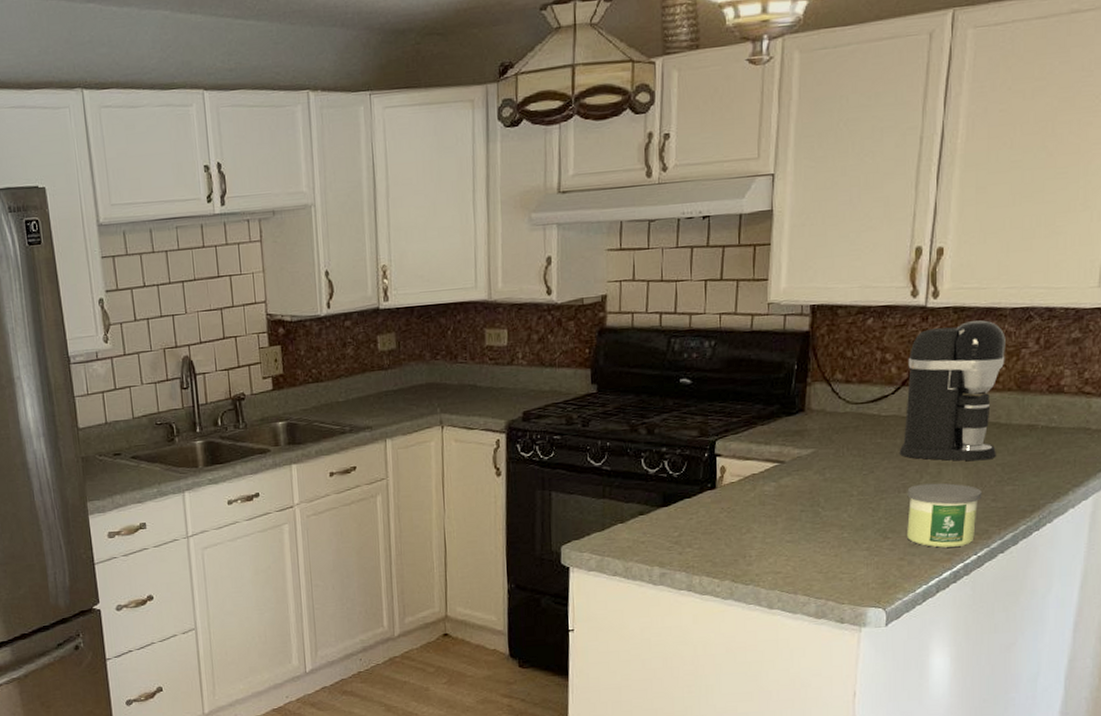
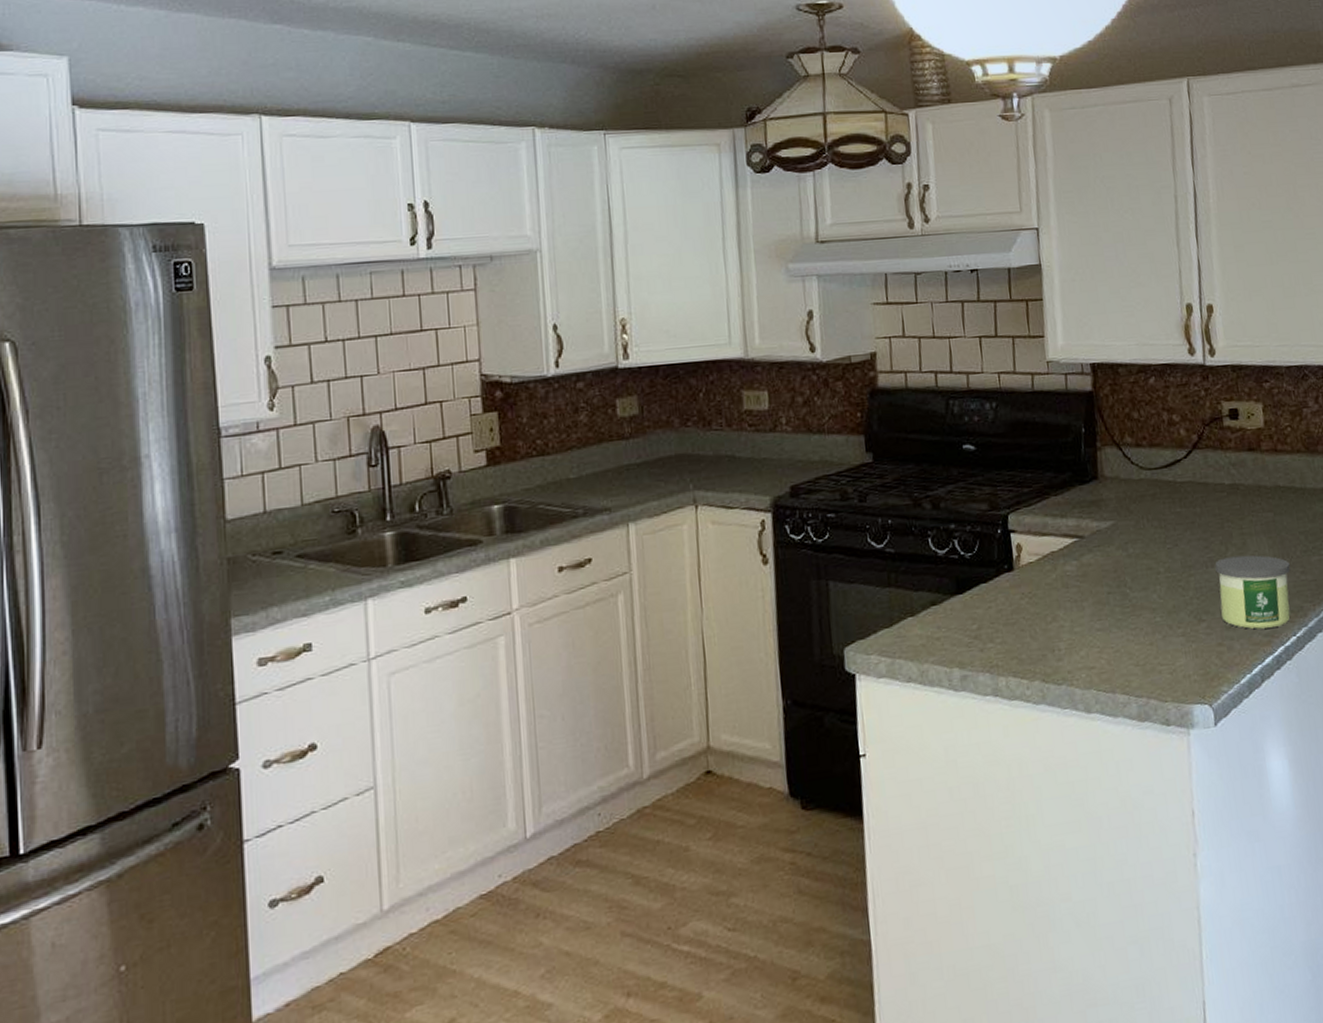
coffee maker: present [899,320,1006,461] -> none [1195,379,1297,530]

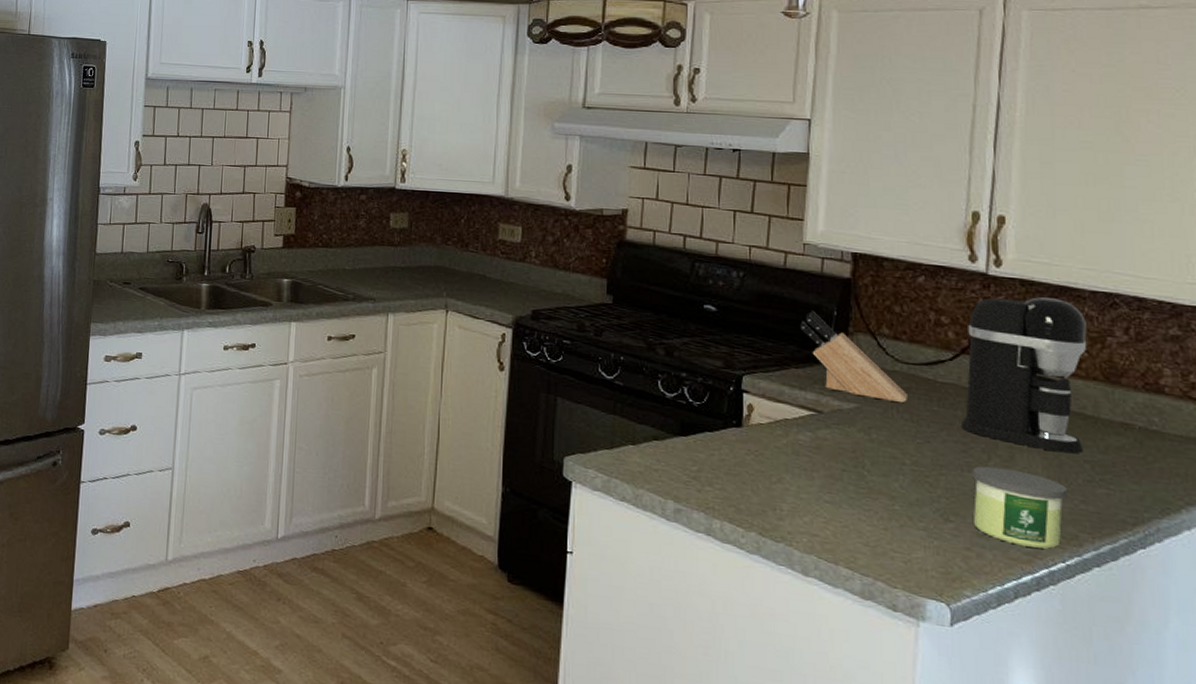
knife block: none [1053,431,1154,512] -> present [800,310,907,404]
coffee maker: none [1195,379,1297,530] -> present [960,297,1087,454]

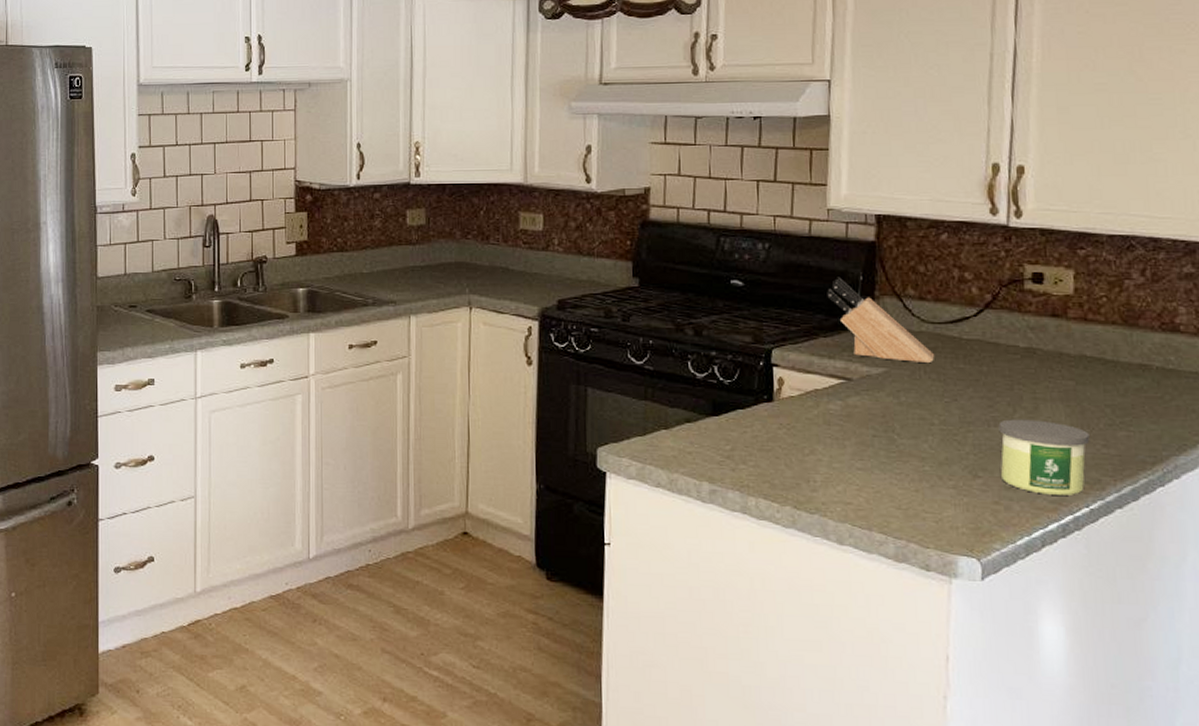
coffee maker: present [960,297,1087,454] -> none [986,245,1106,399]

